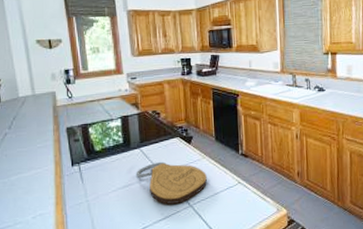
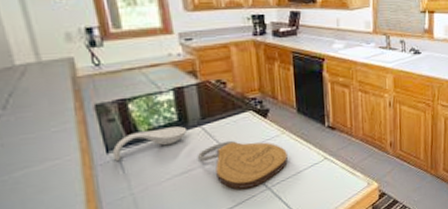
spoon rest: none [75,147,130,173] -> present [112,126,188,161]

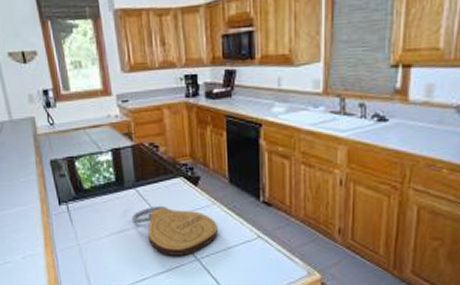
spoon rest: present [112,126,188,161] -> none [63,187,124,213]

